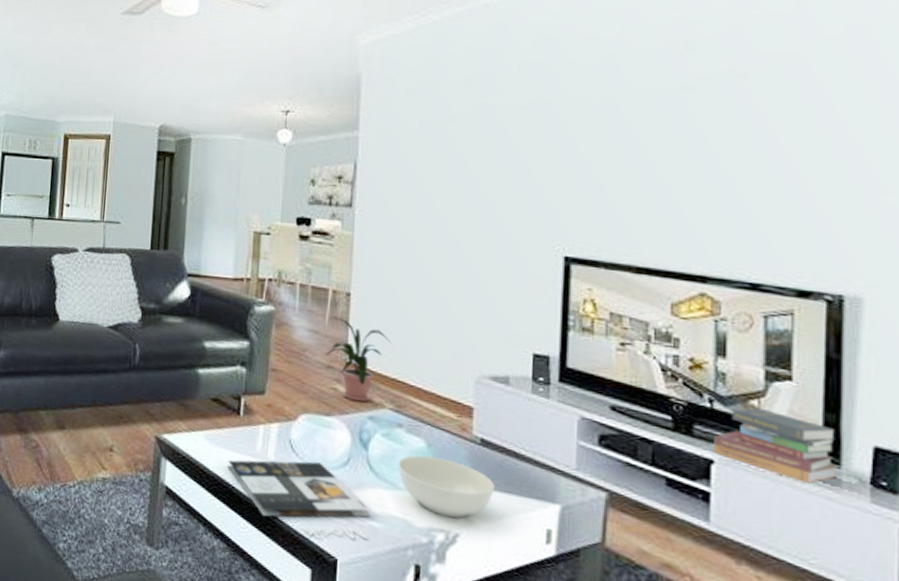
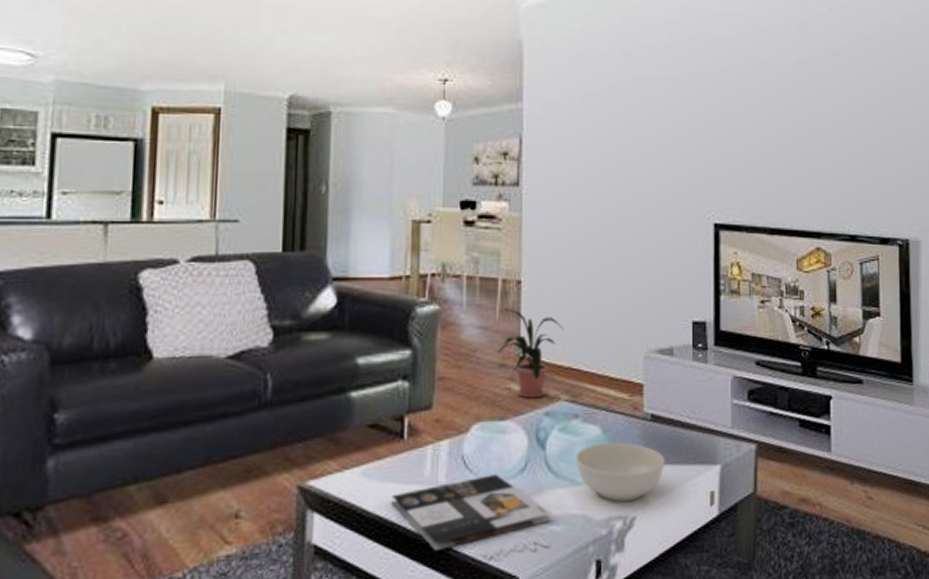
books: present [714,408,839,485] -> none [831,344,912,403]

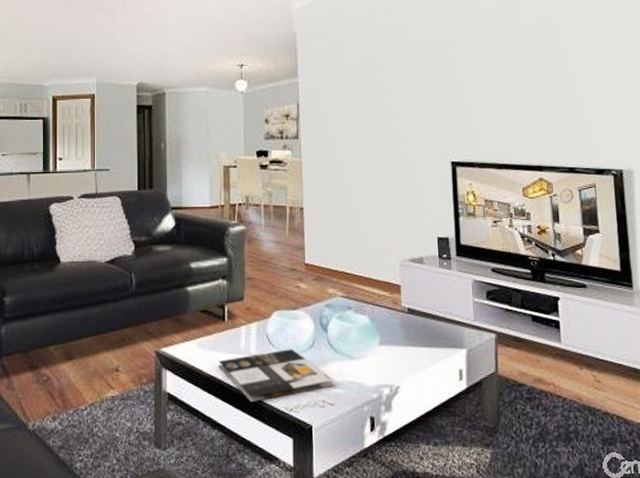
house plant: present [498,308,564,399] -> none [289,228,337,294]
bowl: present [575,442,665,503] -> none [350,328,421,374]

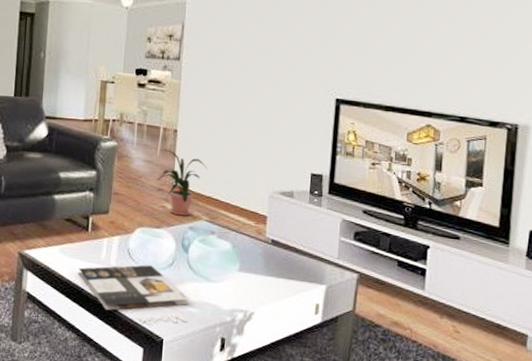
house plant: none [289,228,337,294] -> present [157,149,208,216]

